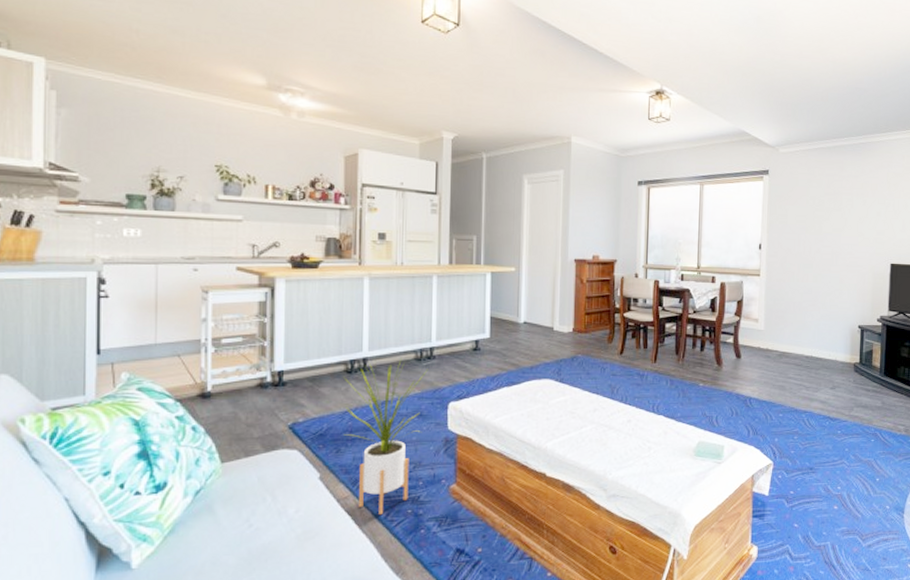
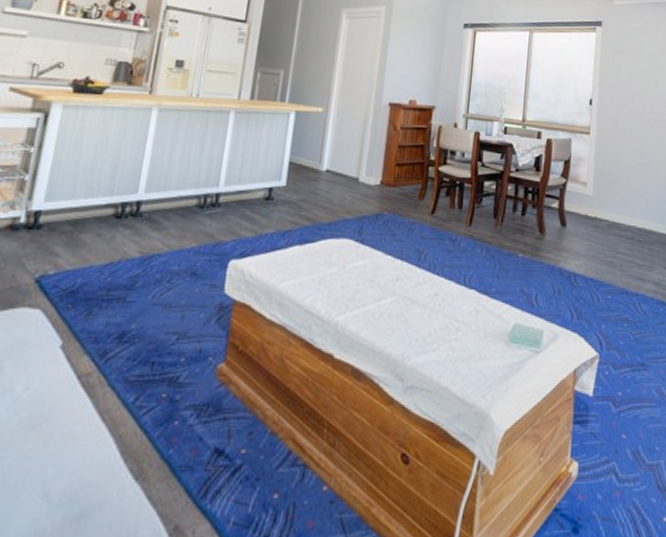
house plant: present [343,357,428,516] -> none [99,202,211,399]

